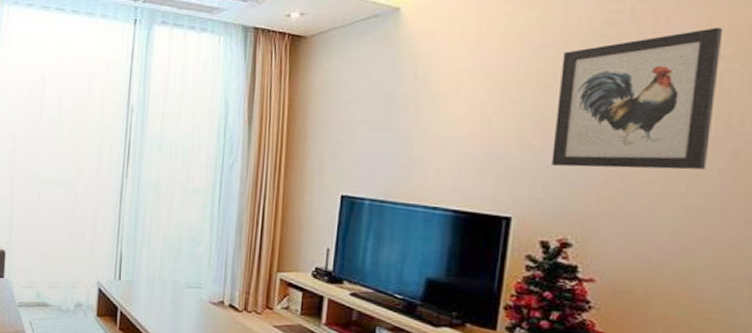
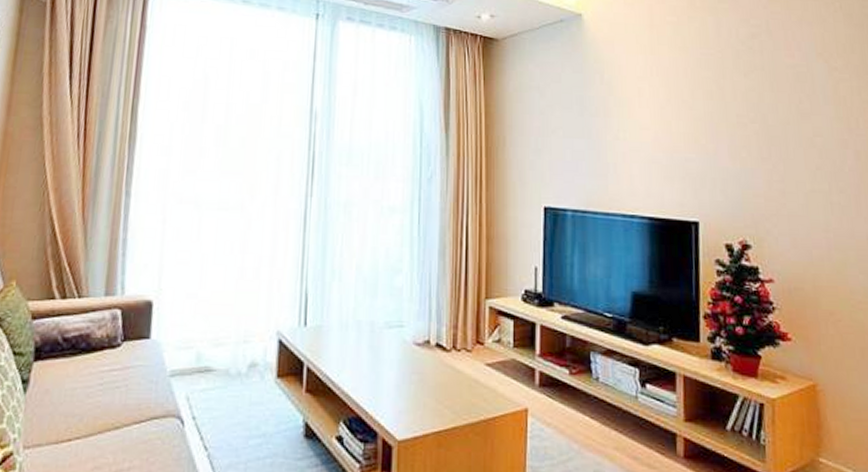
wall art: present [551,27,724,170] -> none [720,43,840,169]

